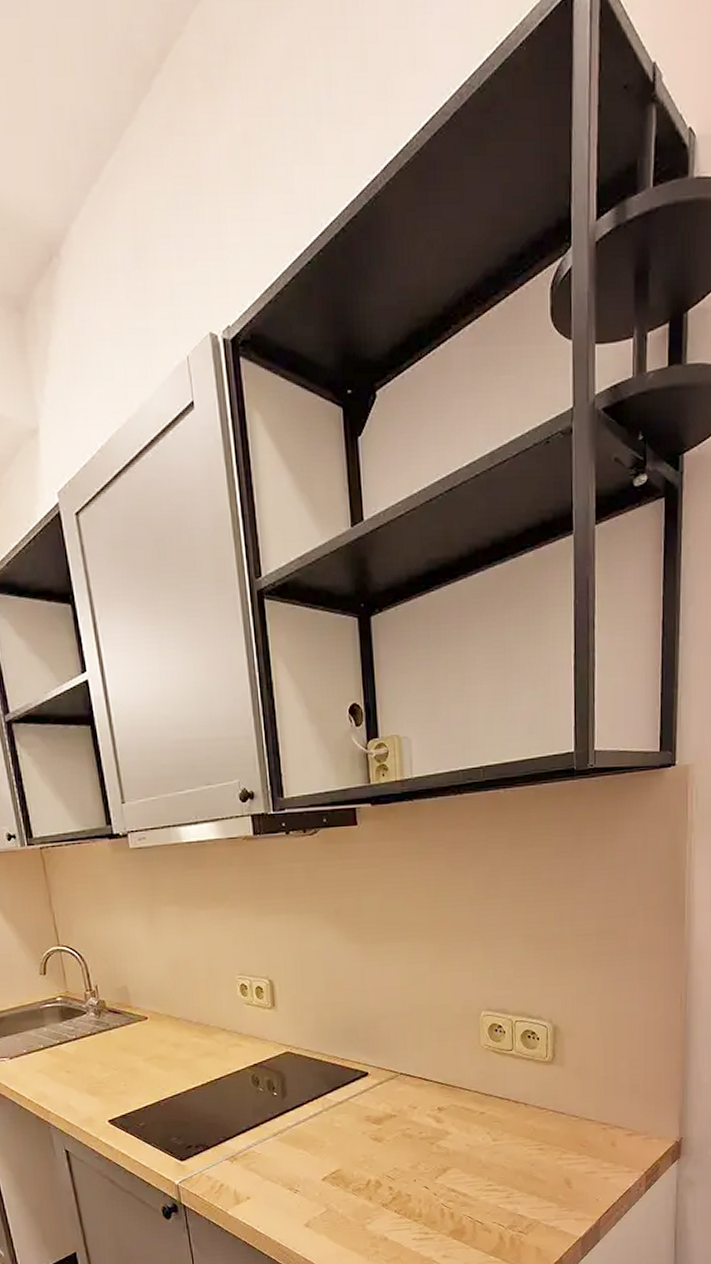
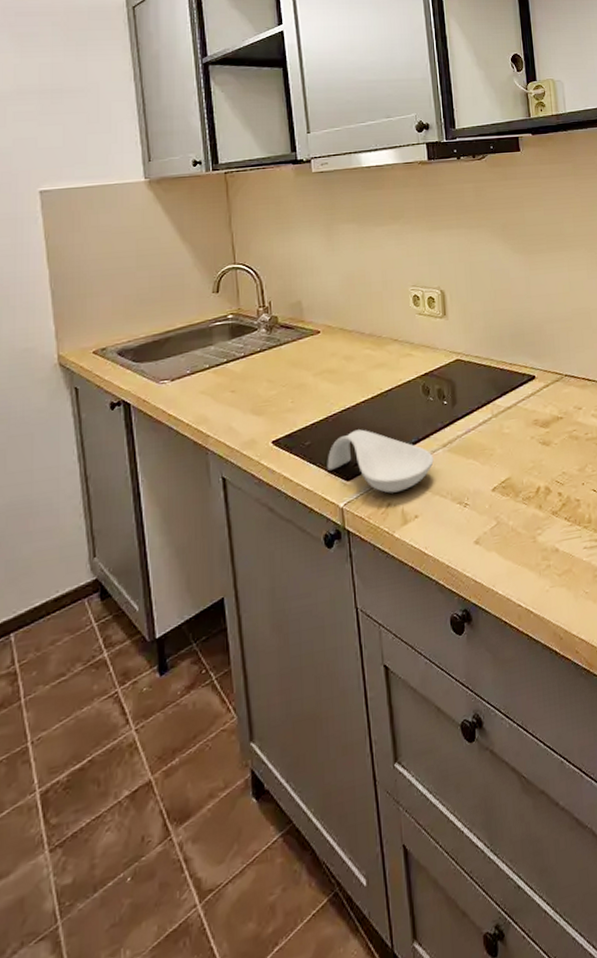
spoon rest: none [161,1114,264,1175] -> present [327,429,434,494]

